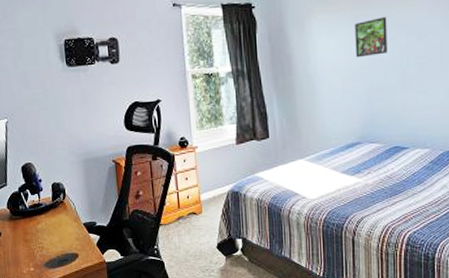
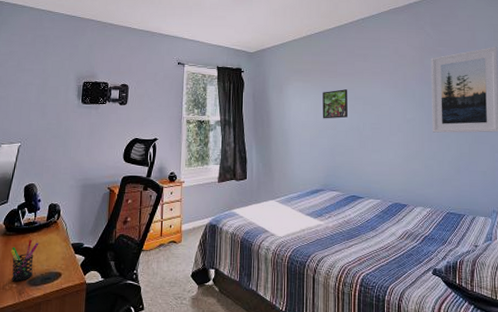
pen holder: none [20,221,49,265] -> present [11,239,39,281]

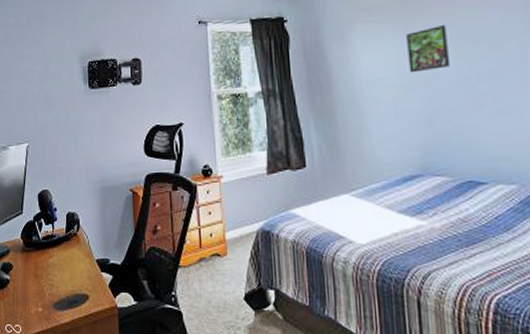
pen holder: present [11,239,39,281] -> none [32,255,61,305]

